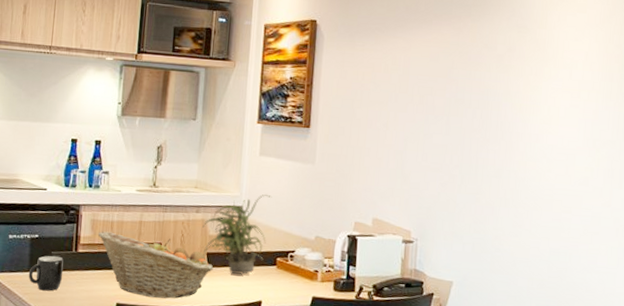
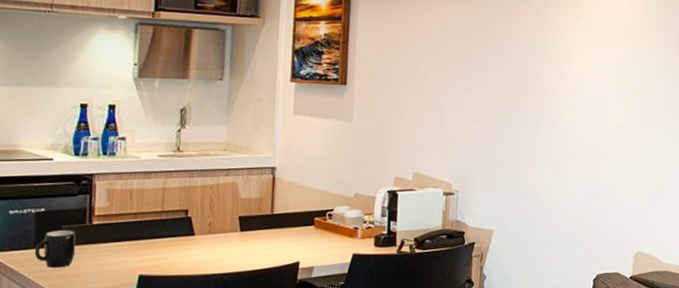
fruit basket: present [97,231,214,299] -> none [115,200,247,267]
potted plant: present [202,194,272,275] -> none [233,153,308,237]

